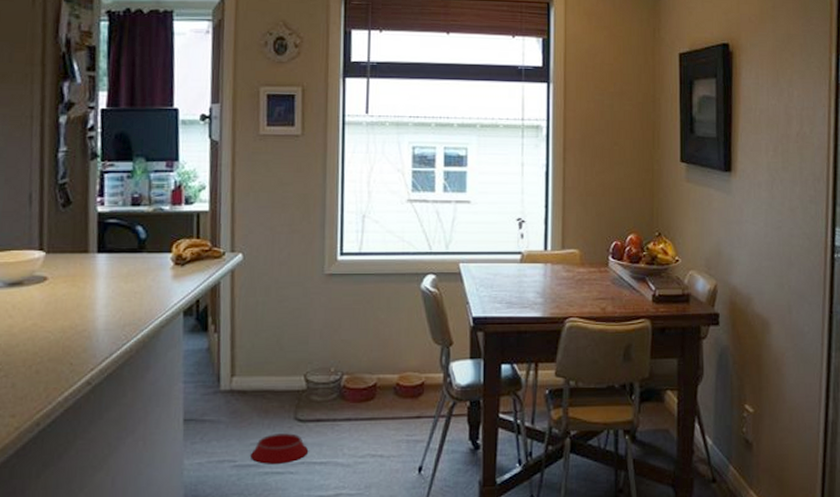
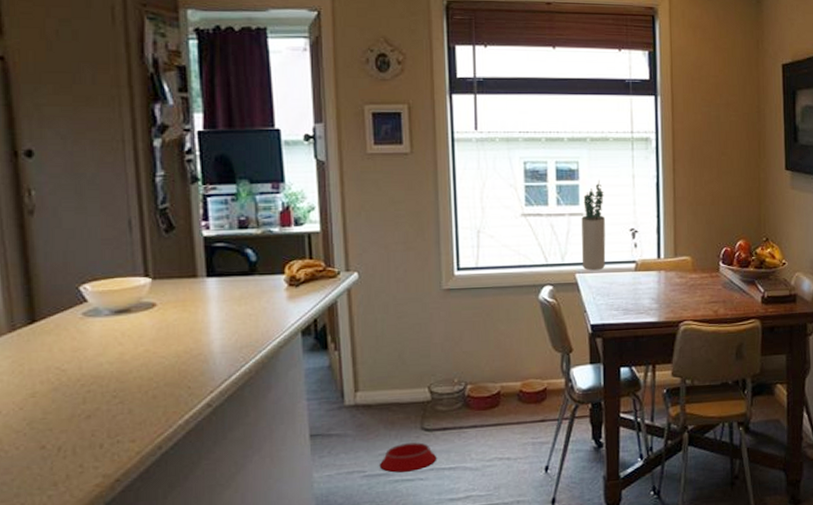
vase: none [466,167,492,261] -> present [581,180,606,271]

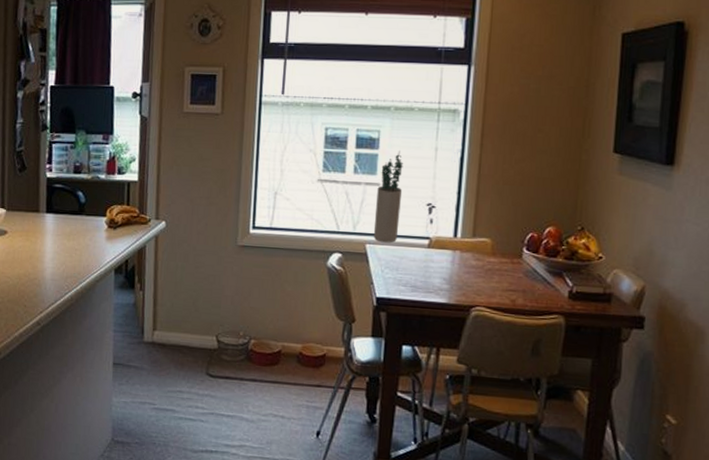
pet bowl: present [380,442,437,473] -> none [168,385,218,412]

